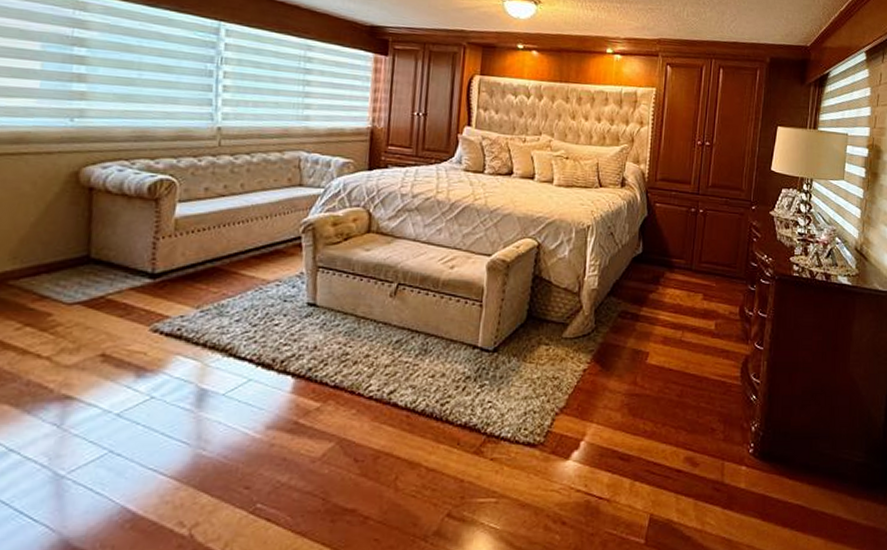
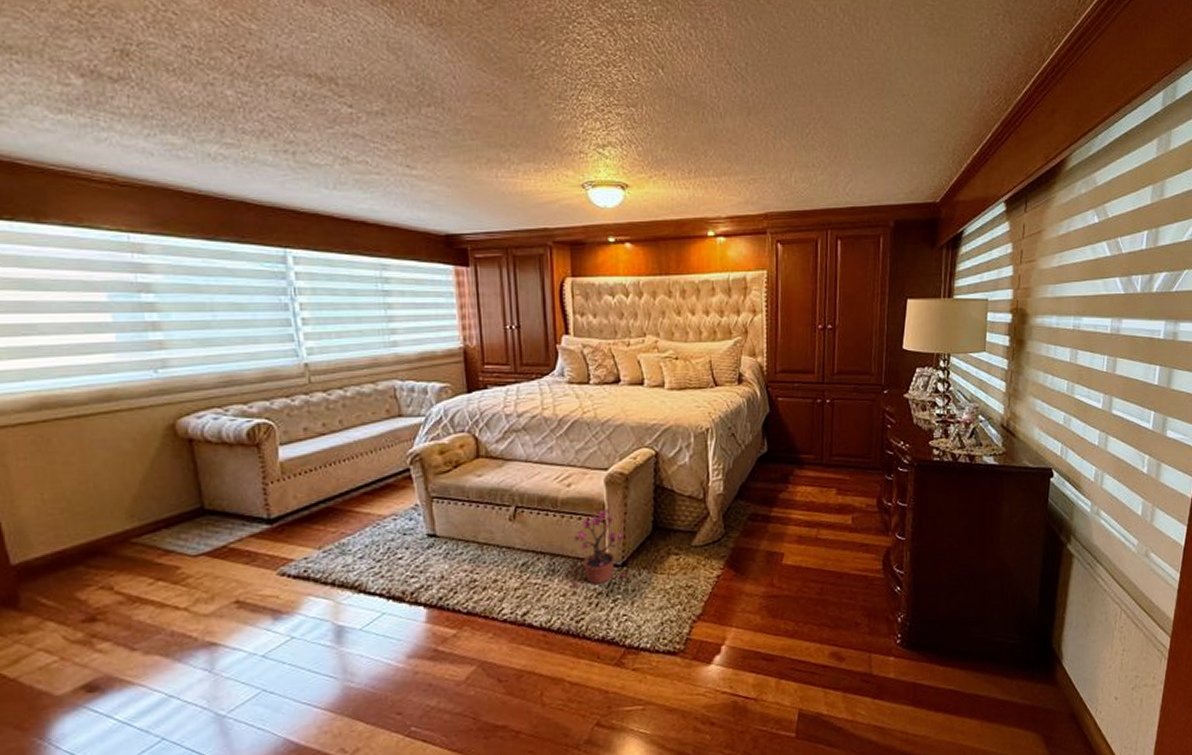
potted plant: none [441,294,499,369] -> present [571,509,627,587]

